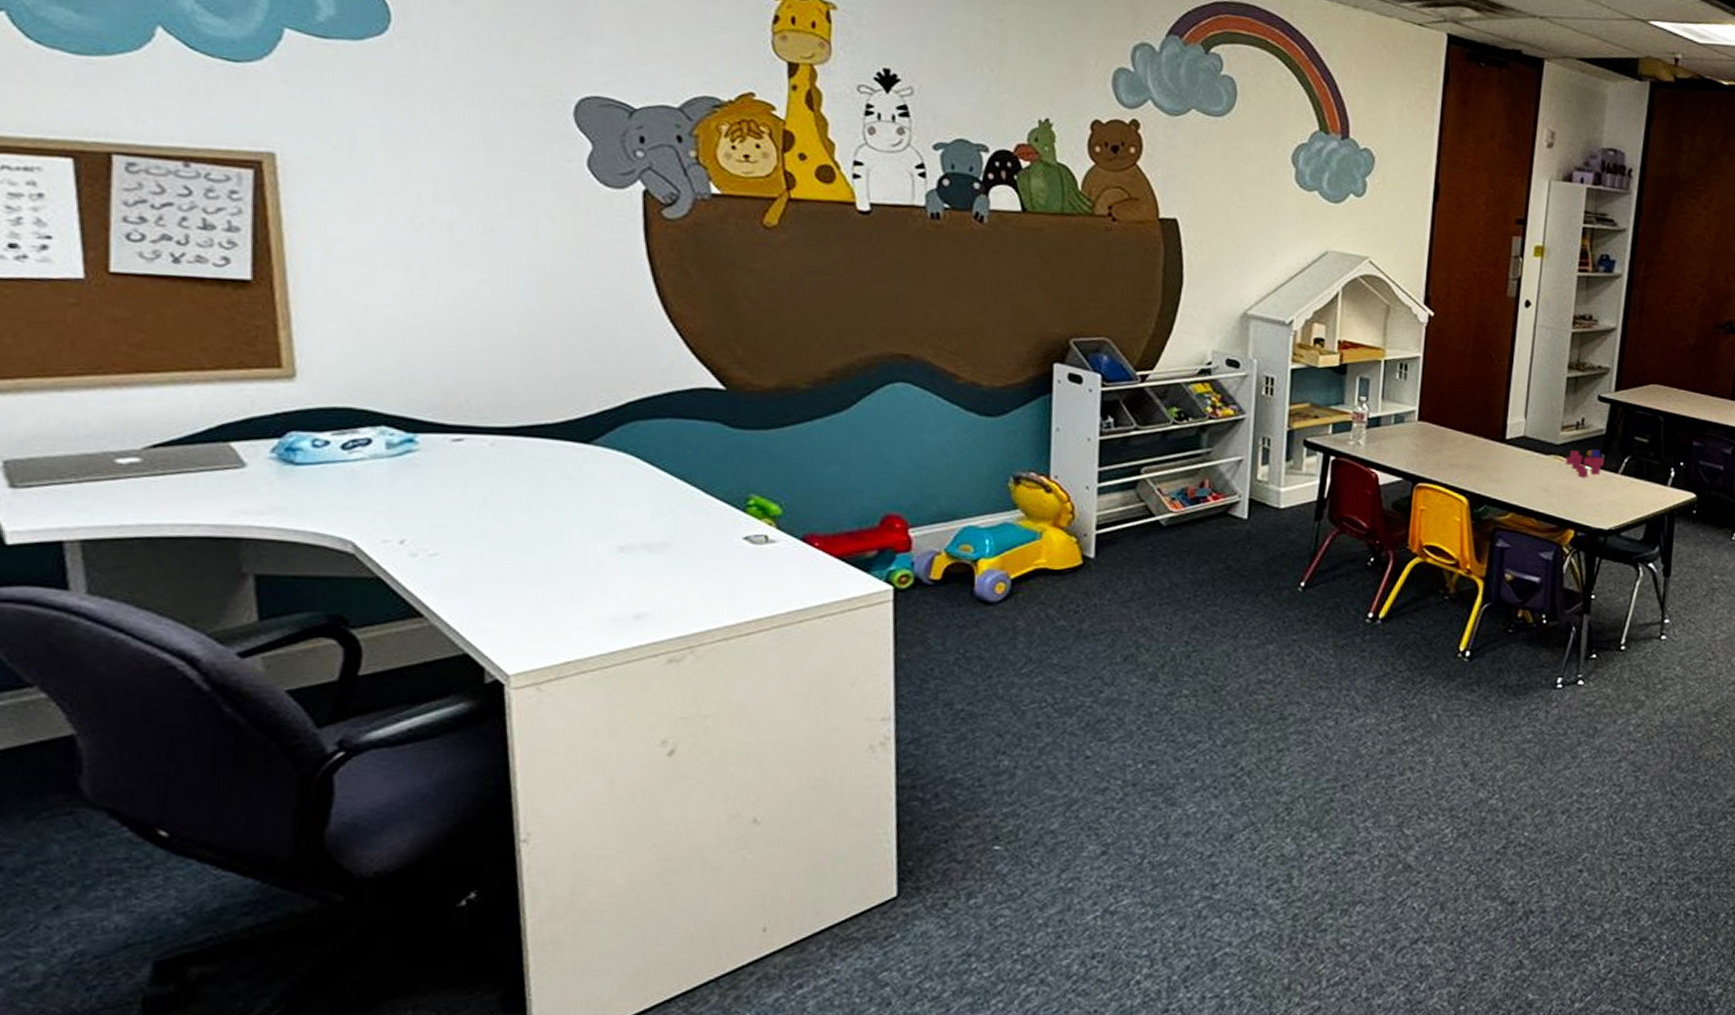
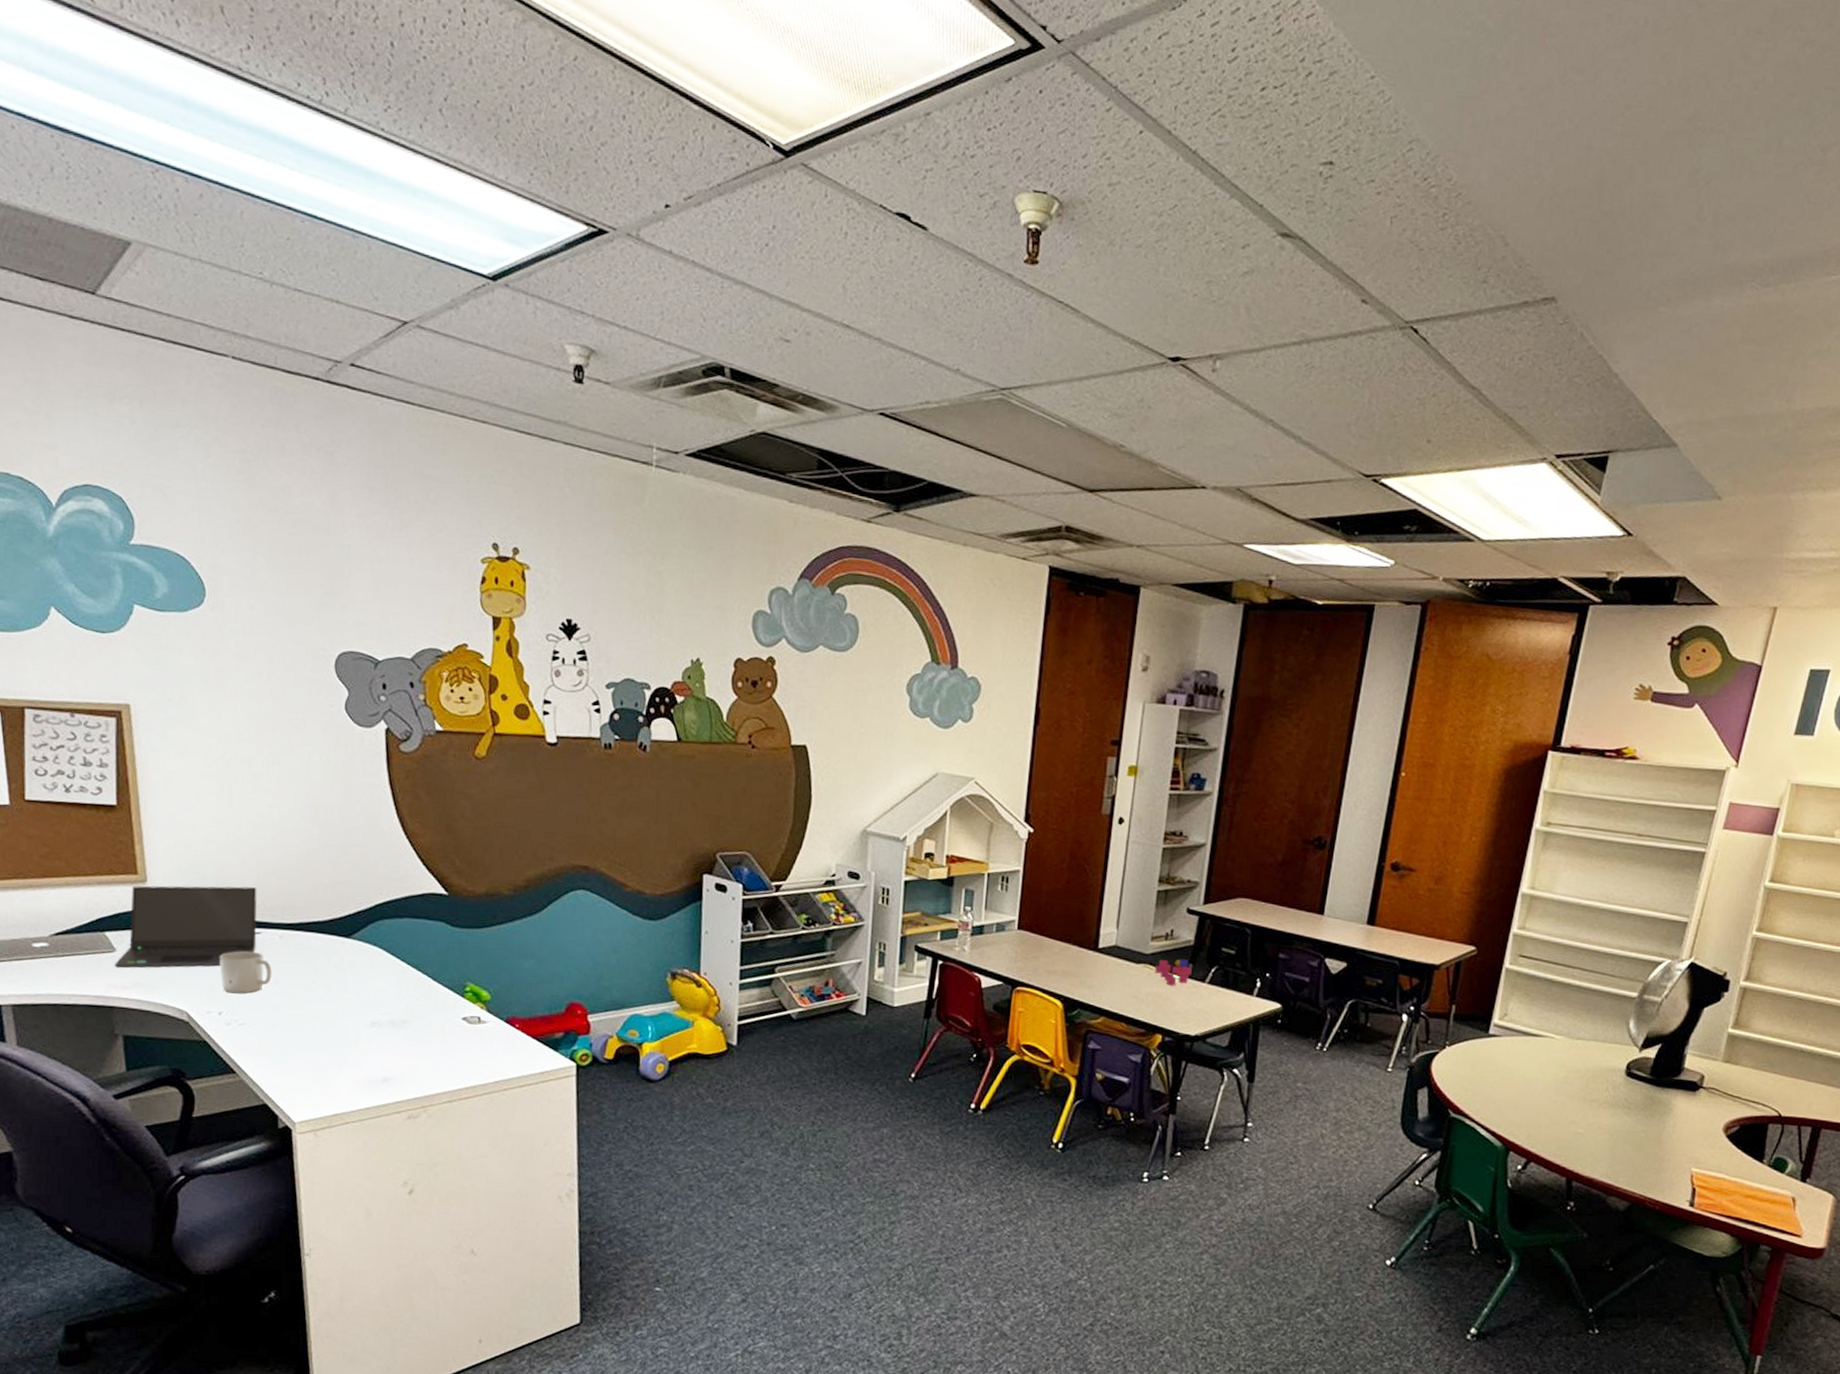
laptop: none [244,382,459,488] -> present [114,885,257,968]
mug: none [401,463,479,517] -> present [219,951,272,994]

